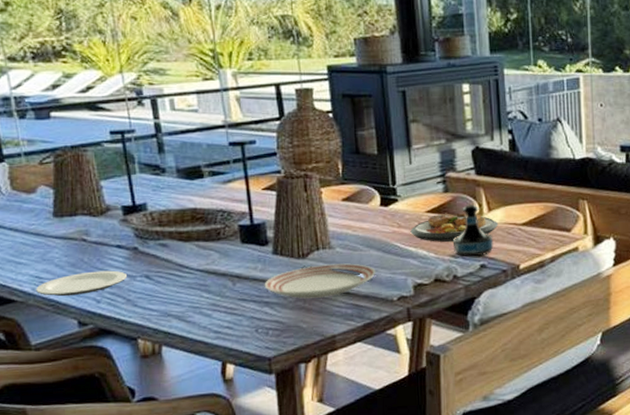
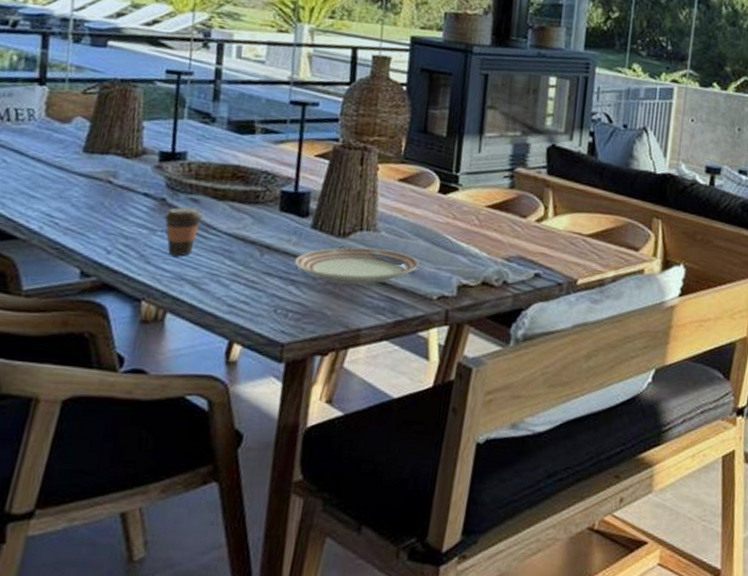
plate: present [36,270,127,297] -> none [43,217,147,242]
coffee cup: none [139,252,174,297] -> present [163,207,203,257]
plate: present [410,213,499,242] -> none [465,211,563,243]
tequila bottle: present [453,204,494,257] -> none [508,205,554,264]

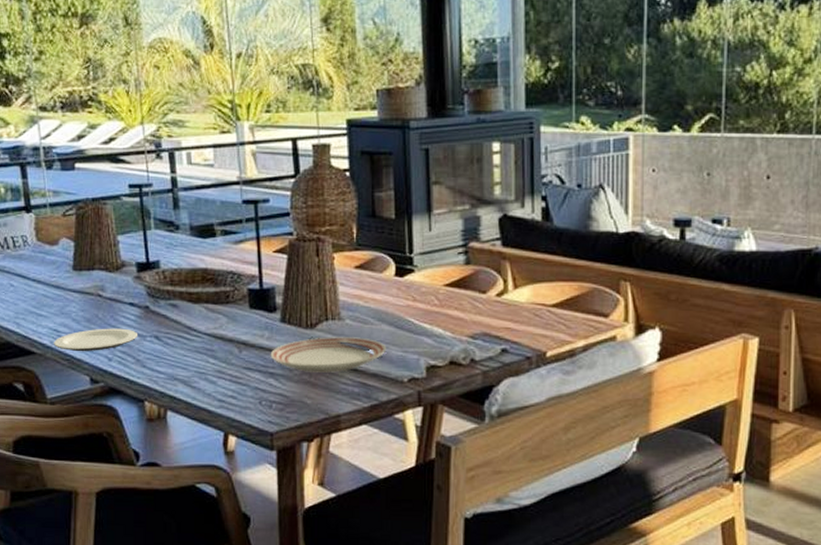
plate: none [43,217,147,242] -> present [54,328,137,352]
coffee cup: present [163,207,203,257] -> none [150,313,183,359]

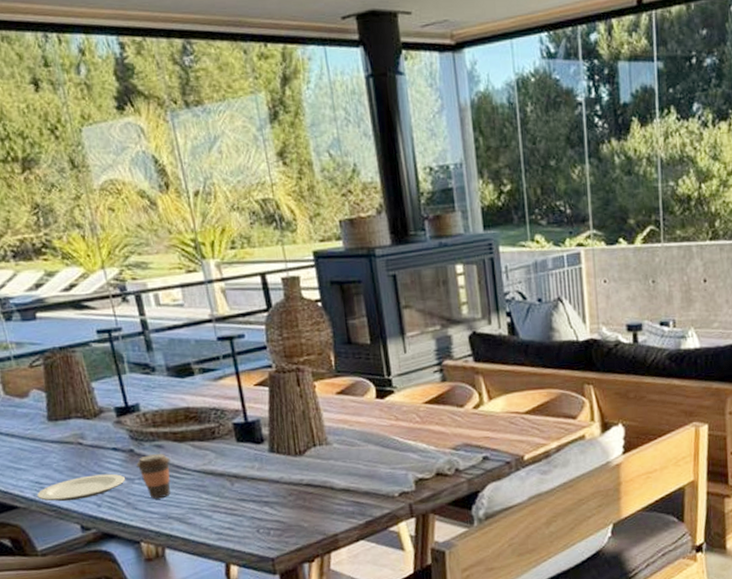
coffee cup: none [150,313,183,359] -> present [136,454,171,499]
dinner plate: present [270,337,387,373] -> none [262,459,376,497]

